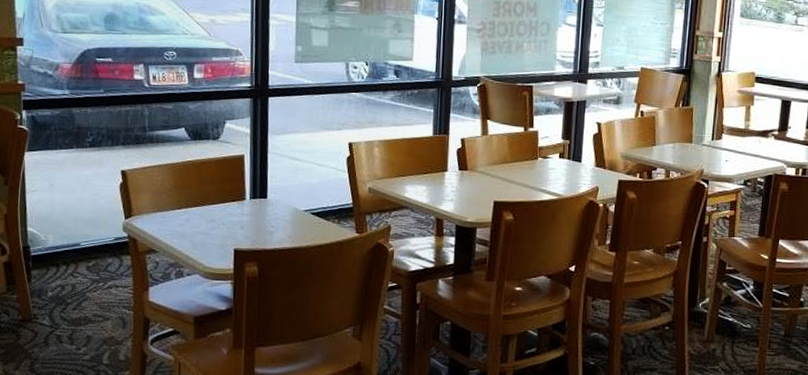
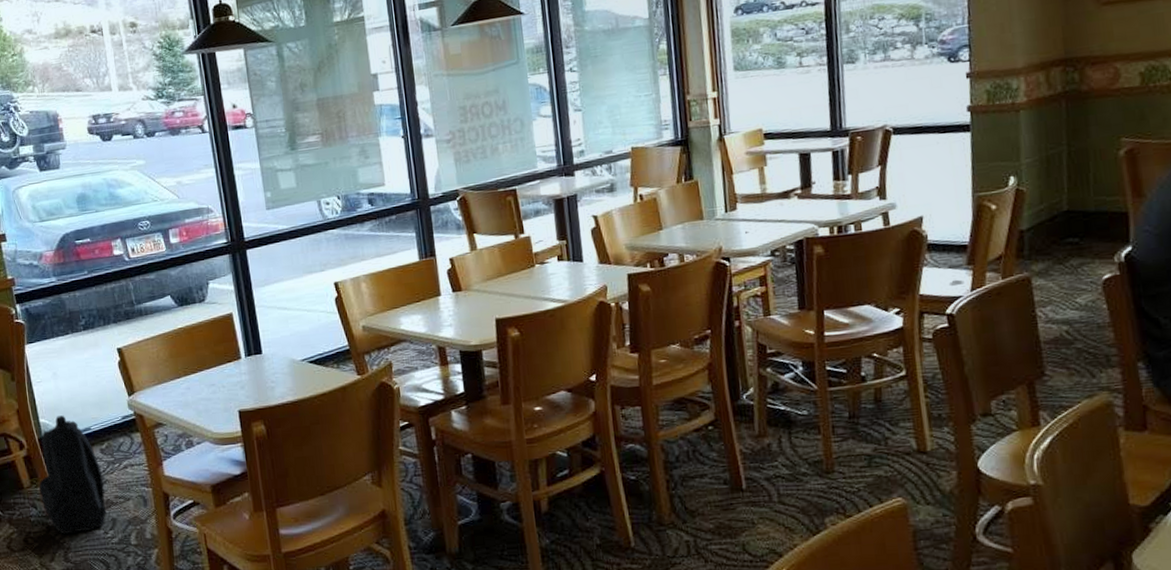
backpack: none [15,227,85,346] -> present [38,415,107,534]

